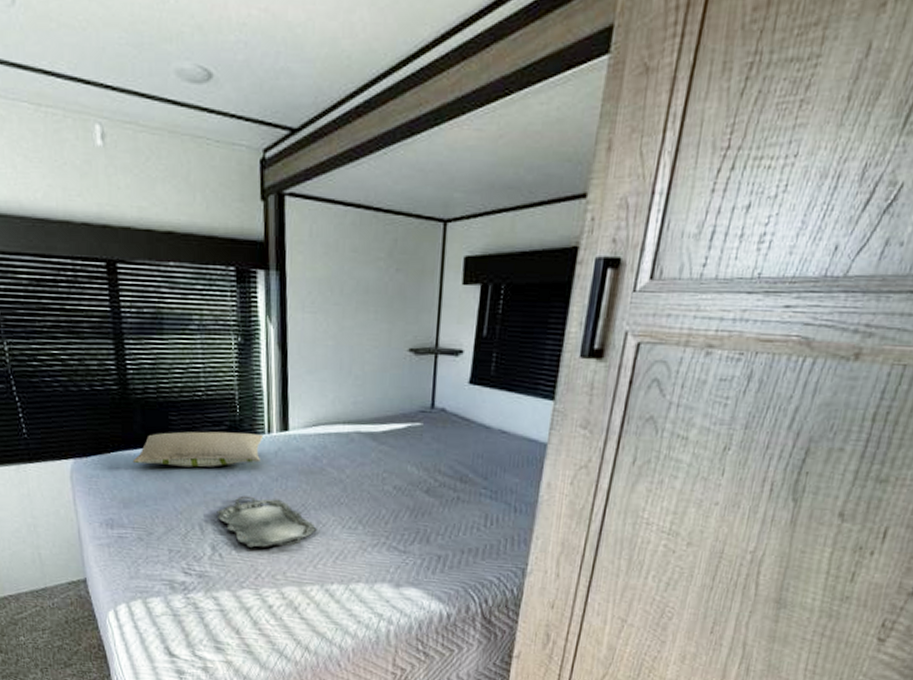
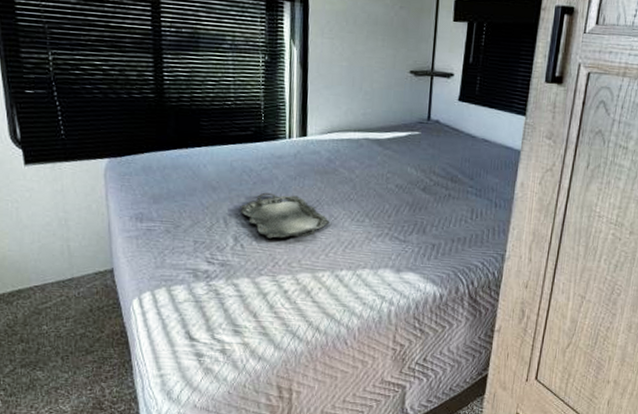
pillow: present [132,431,264,468] -> none [164,135,285,168]

